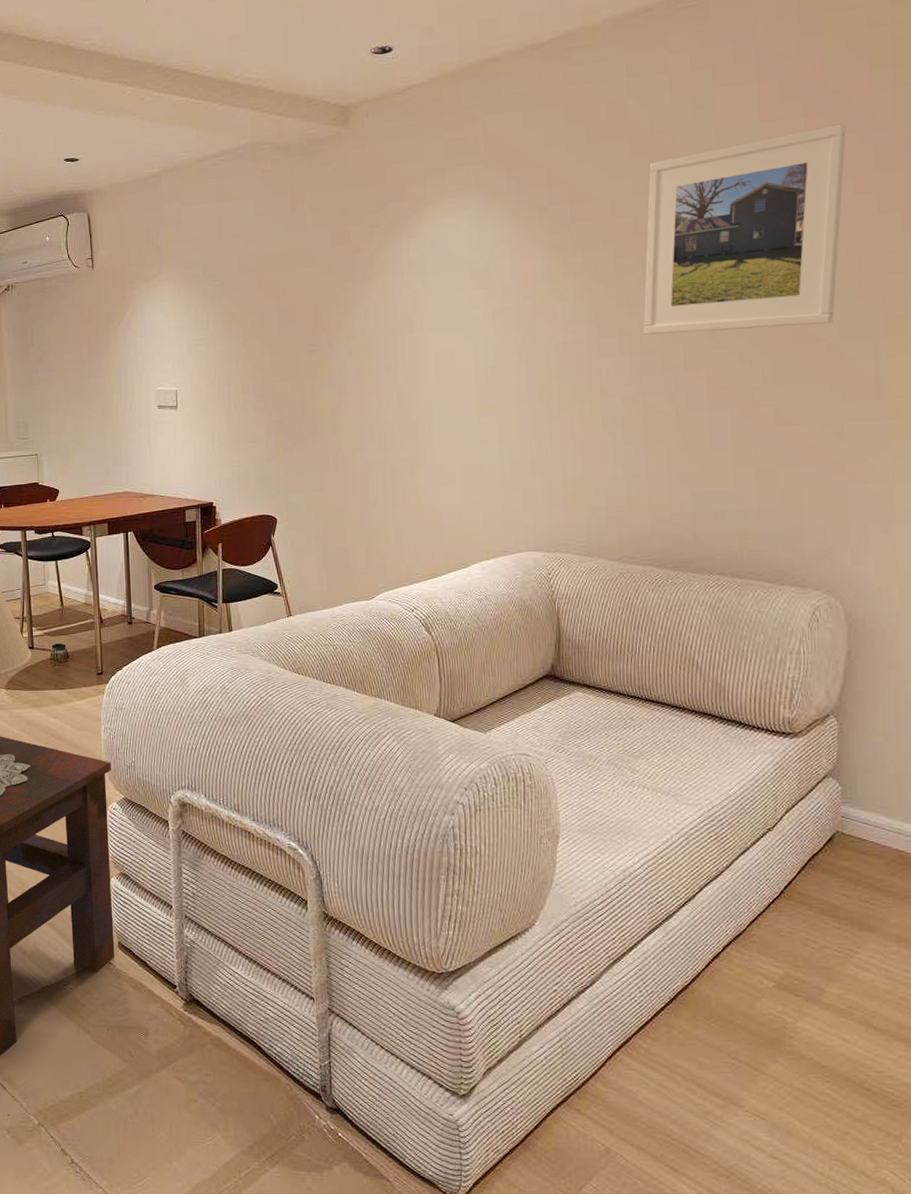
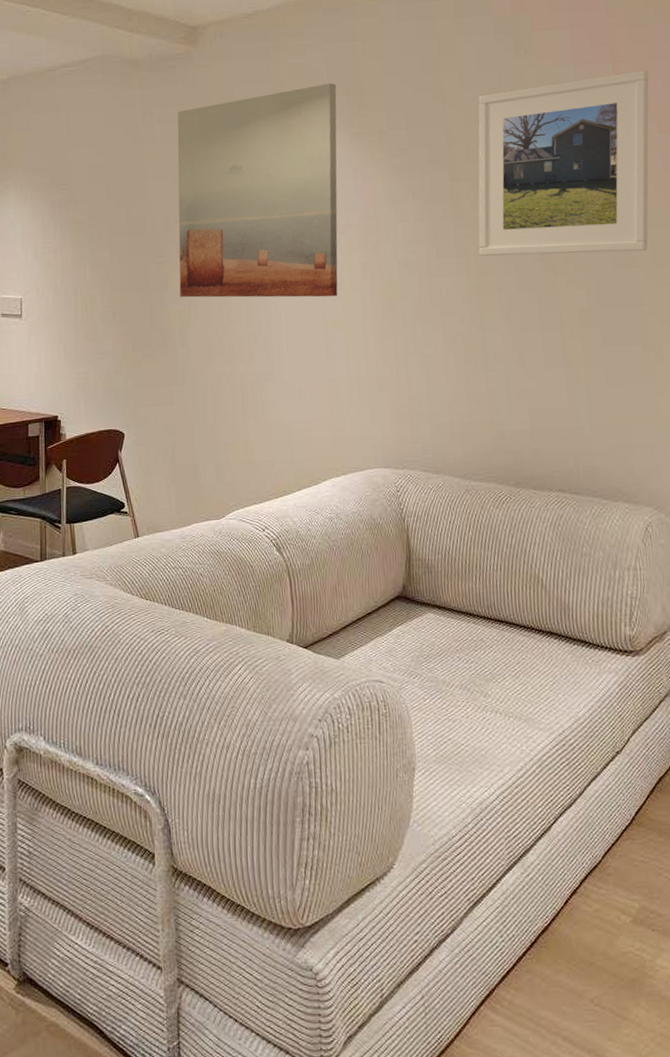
wall art: none [328,158,495,386] -> present [177,83,338,298]

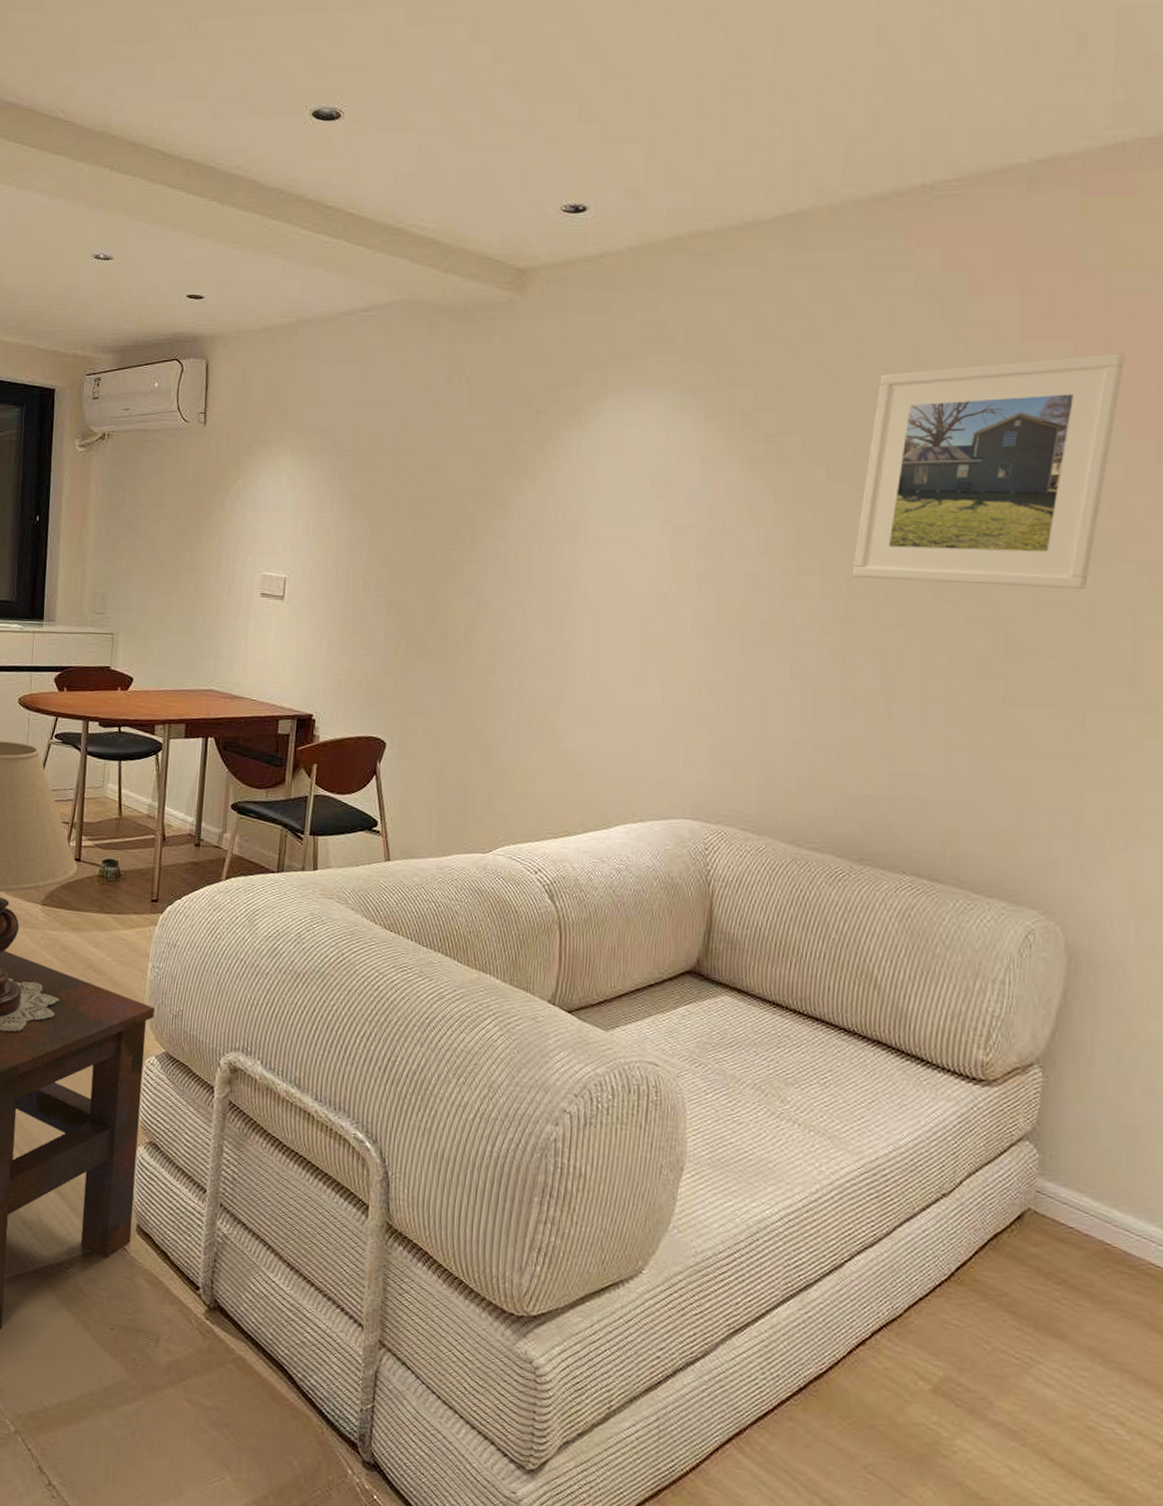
wall art: present [177,83,338,298] -> none [469,348,695,610]

